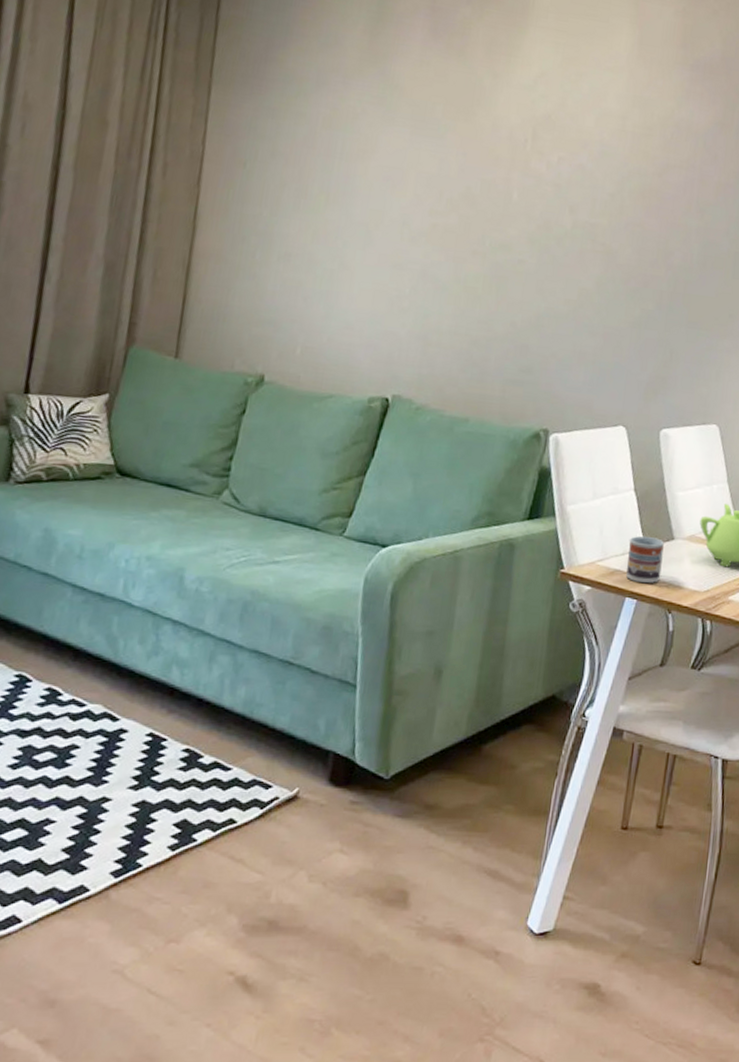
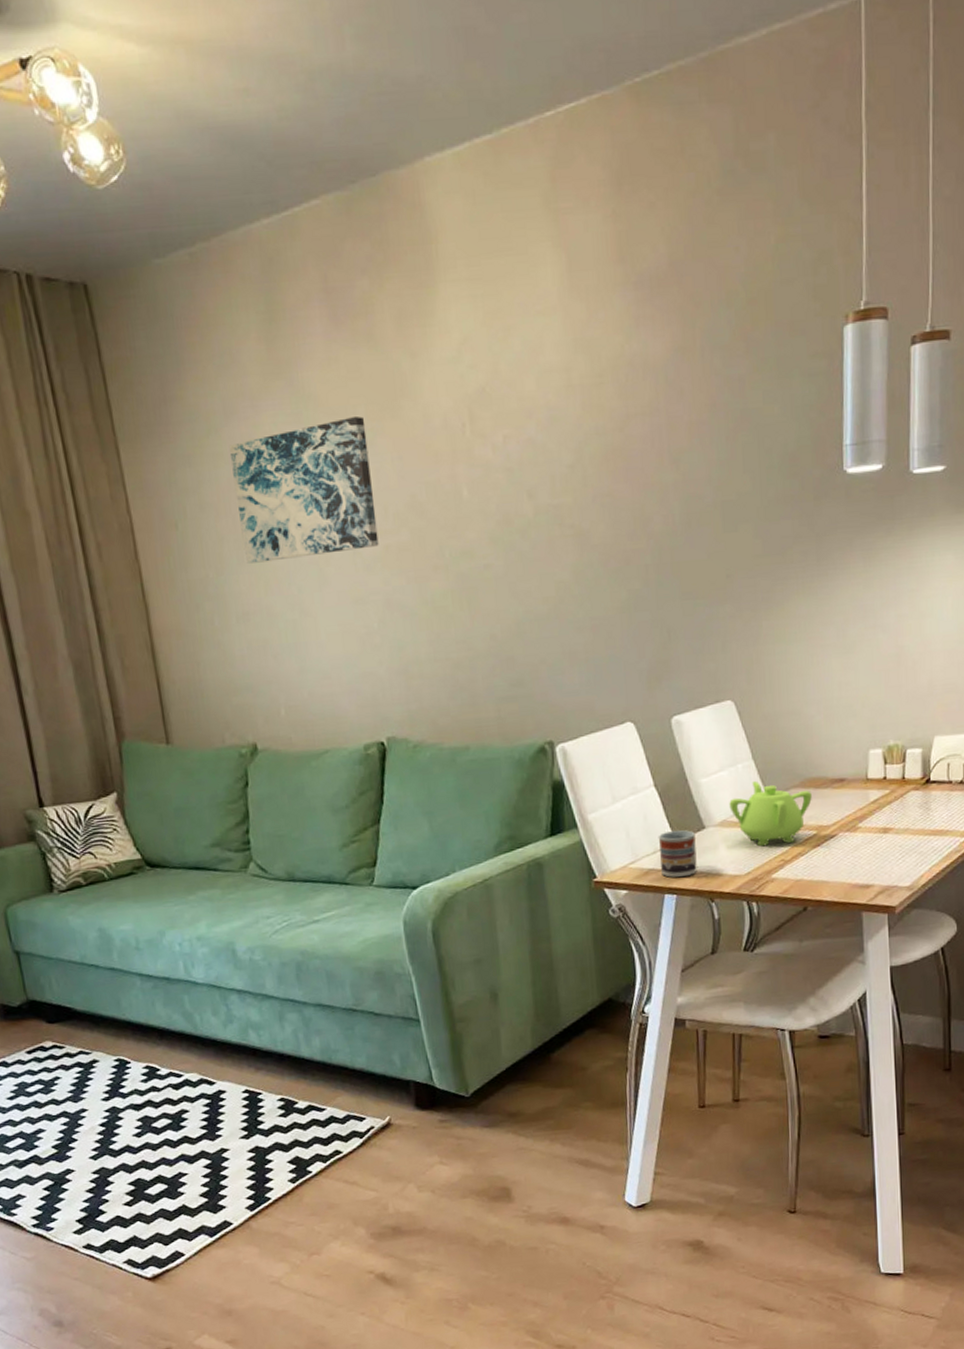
wall art: none [301,108,441,223] -> present [228,416,379,564]

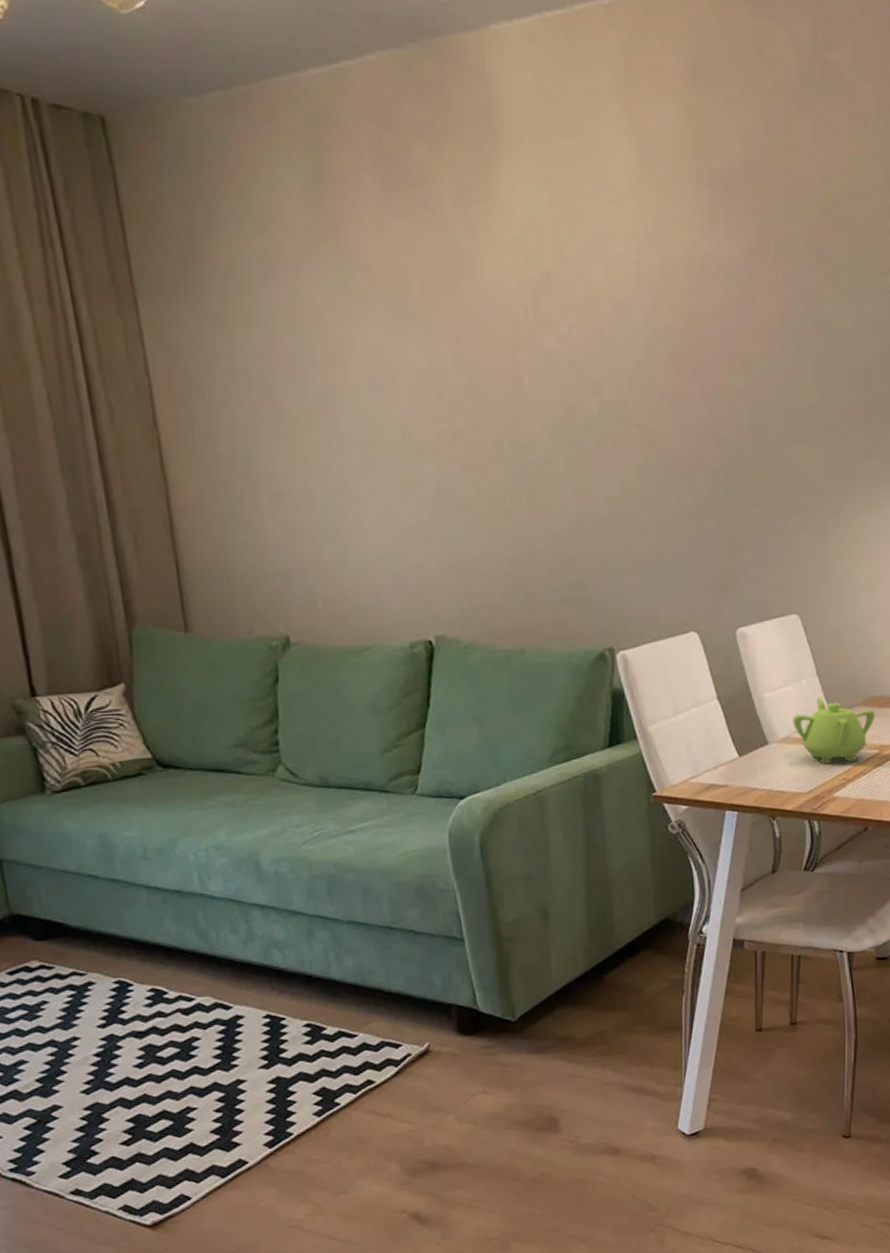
wall art: present [228,416,379,564] -> none [265,291,432,440]
cup: present [658,830,697,878] -> none [720,745,759,794]

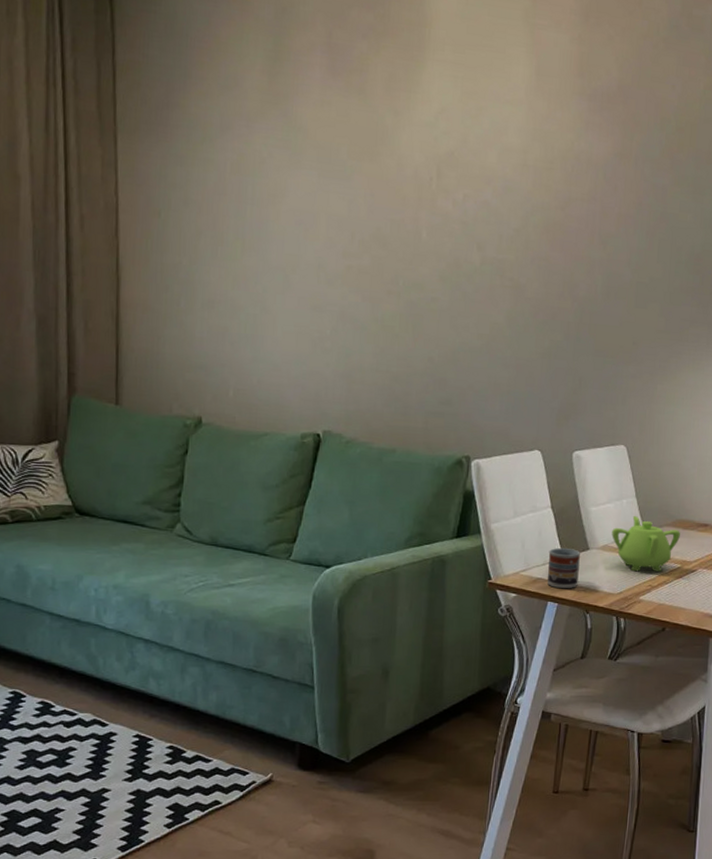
cup: none [720,745,759,794] -> present [547,547,580,589]

